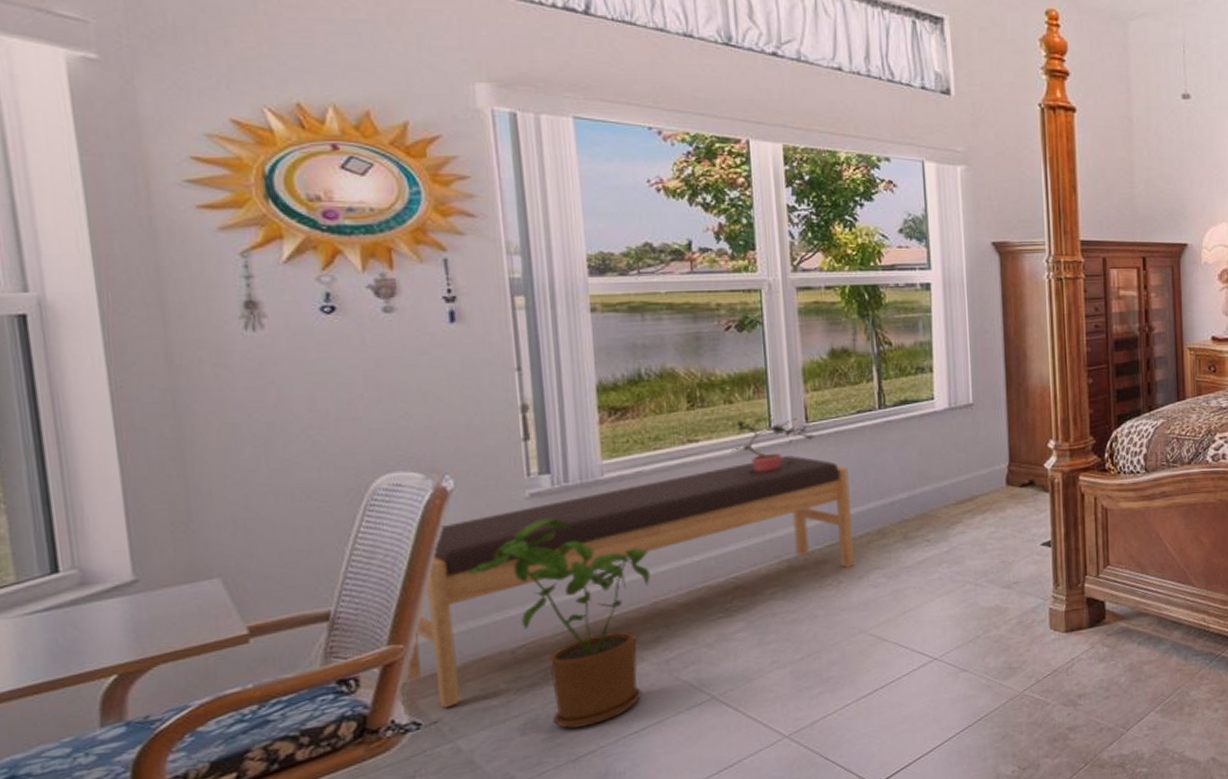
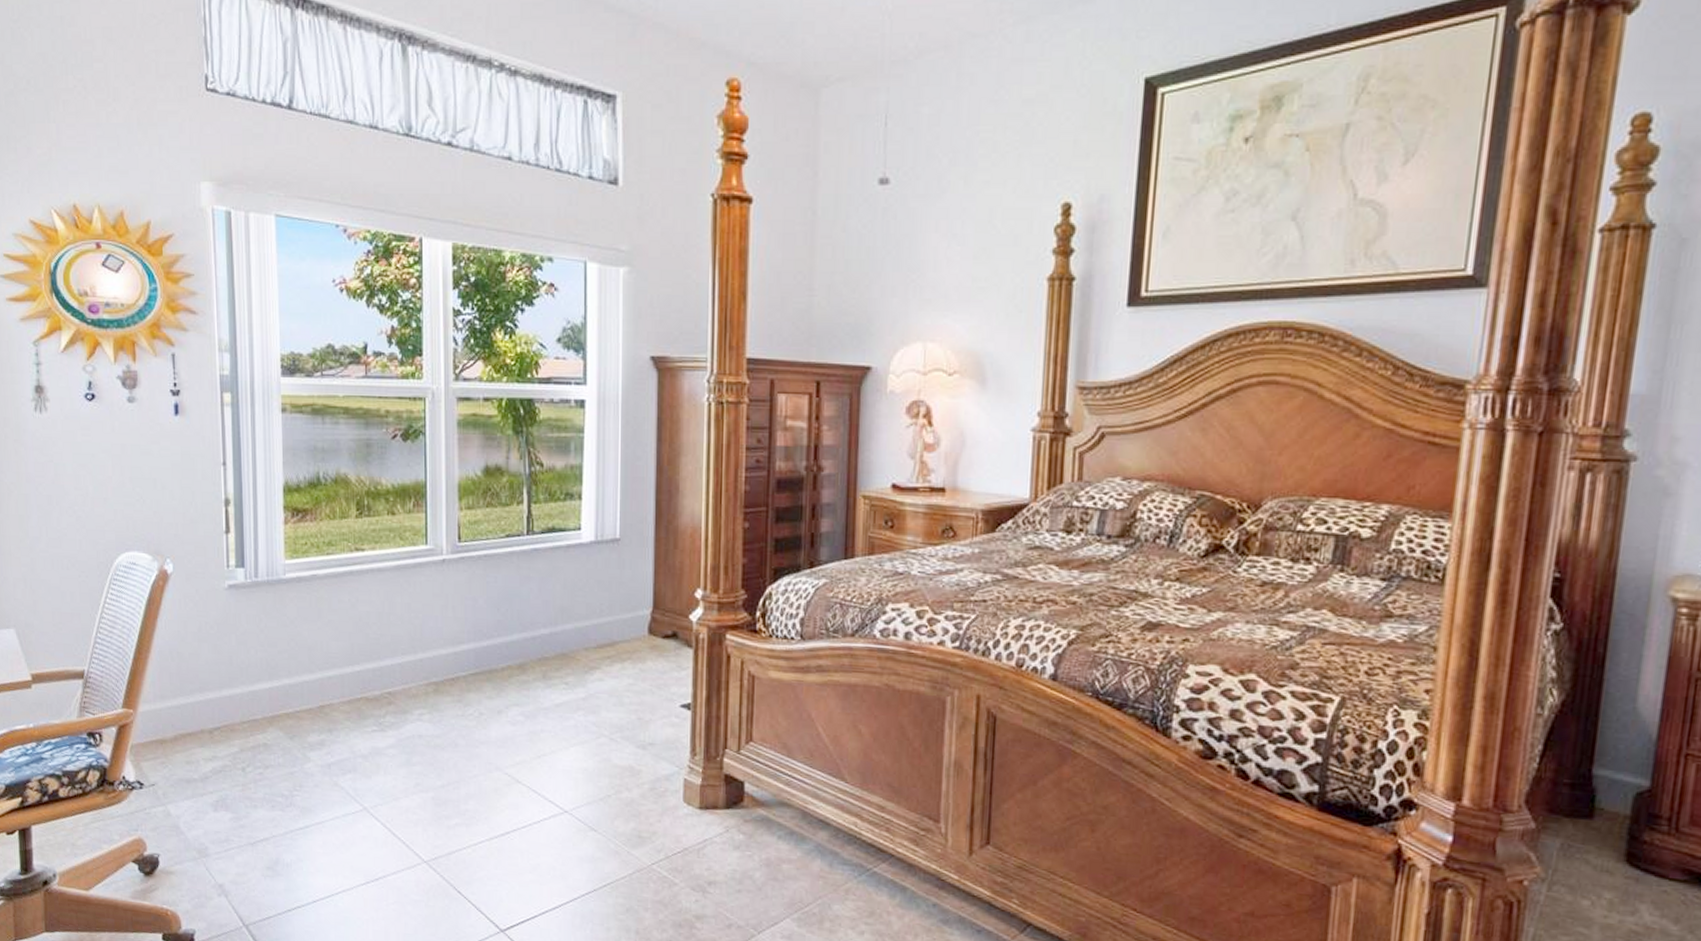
bench: present [402,456,854,708] -> none [132,575,496,774]
house plant: present [468,518,651,729] -> none [181,610,319,814]
potted plant: present [727,415,815,473] -> none [389,530,466,589]

